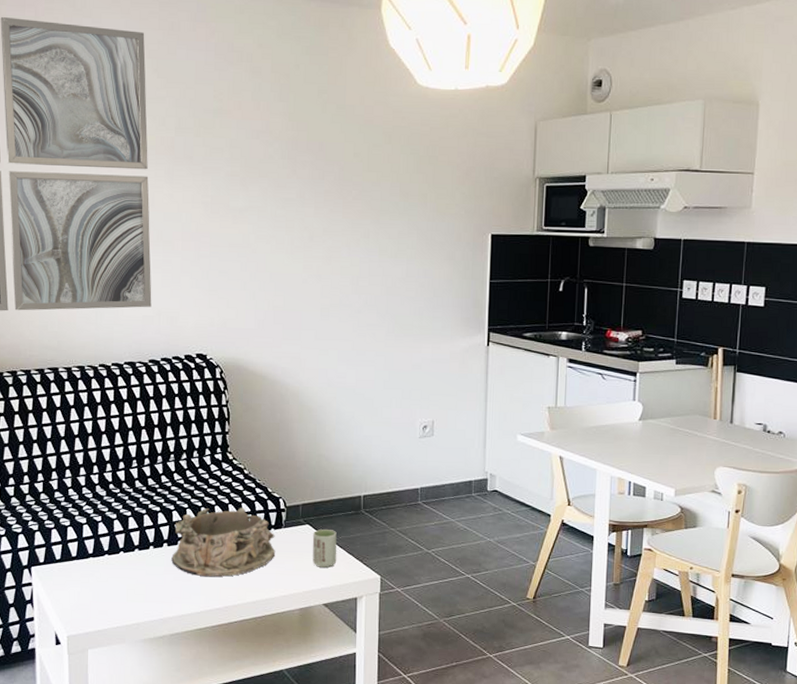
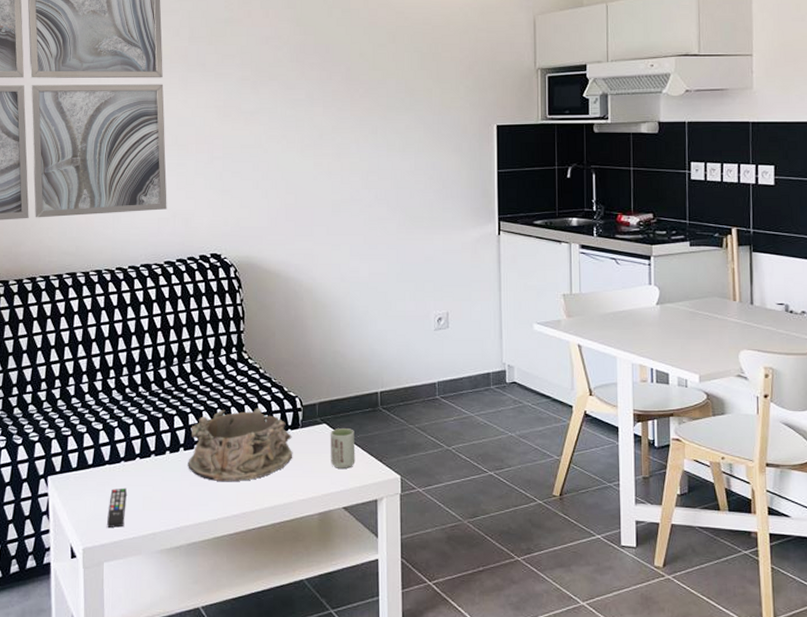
remote control: none [91,580,111,617] -> present [107,487,127,527]

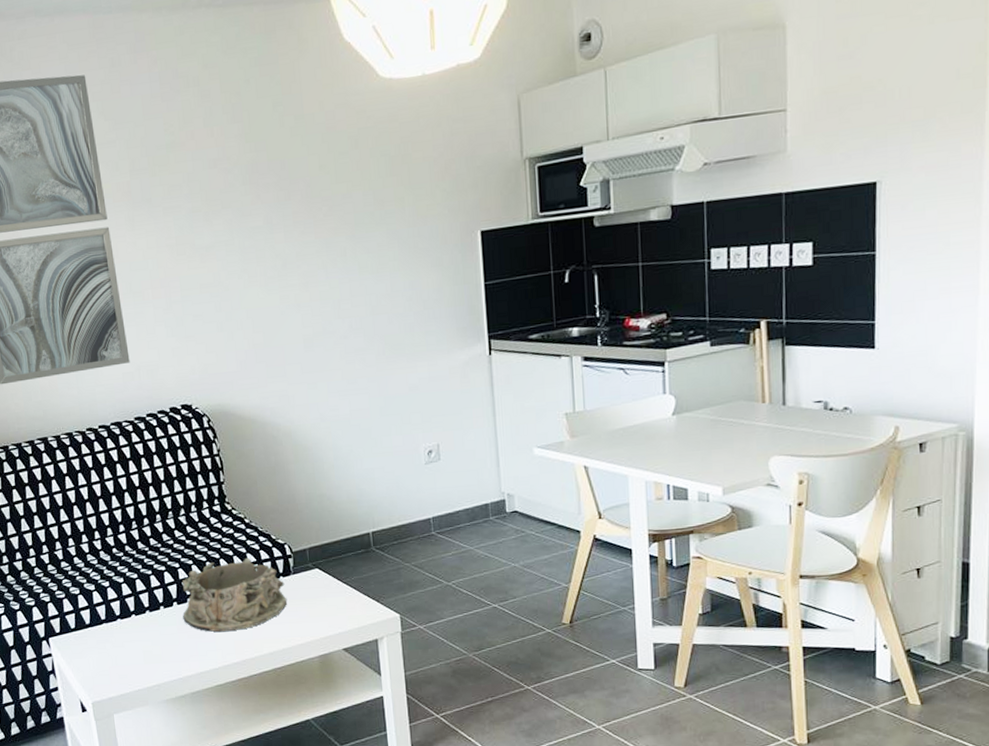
remote control: present [107,487,127,527] -> none [111,644,129,682]
cup: present [330,428,356,468] -> none [323,571,352,612]

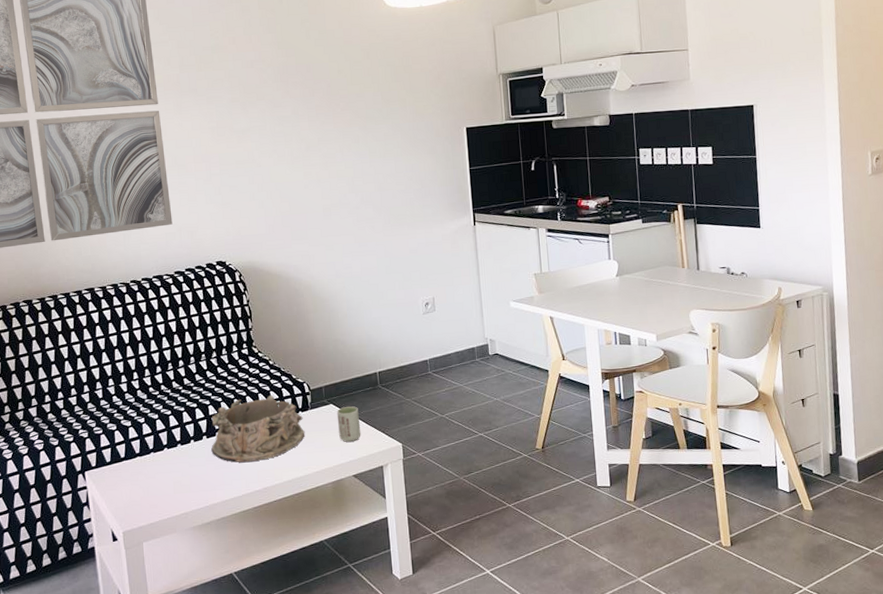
cup: none [323,571,352,612] -> present [336,406,361,442]

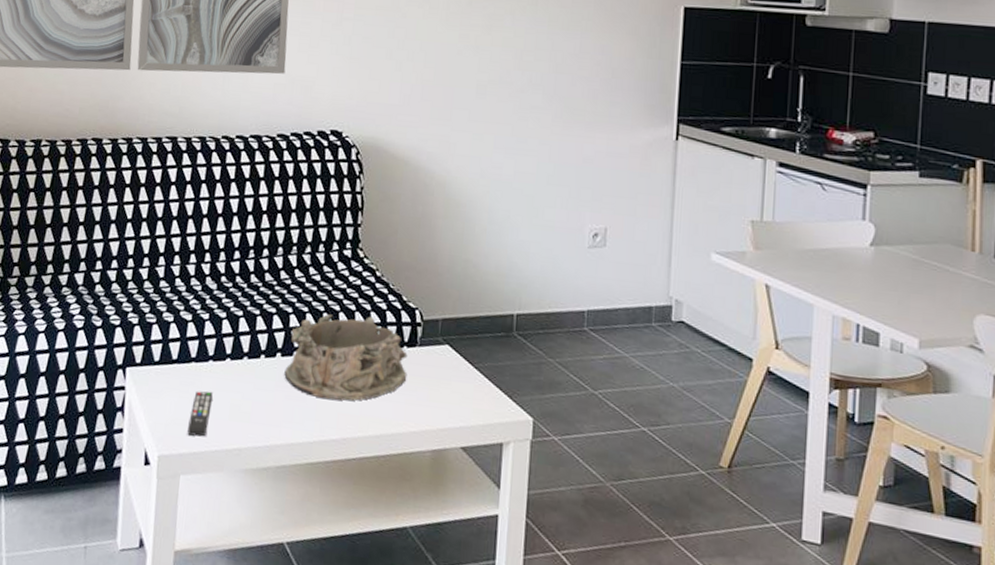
remote control: none [142,475,159,512] -> present [187,391,213,437]
cup: present [336,406,361,442] -> none [451,352,482,402]

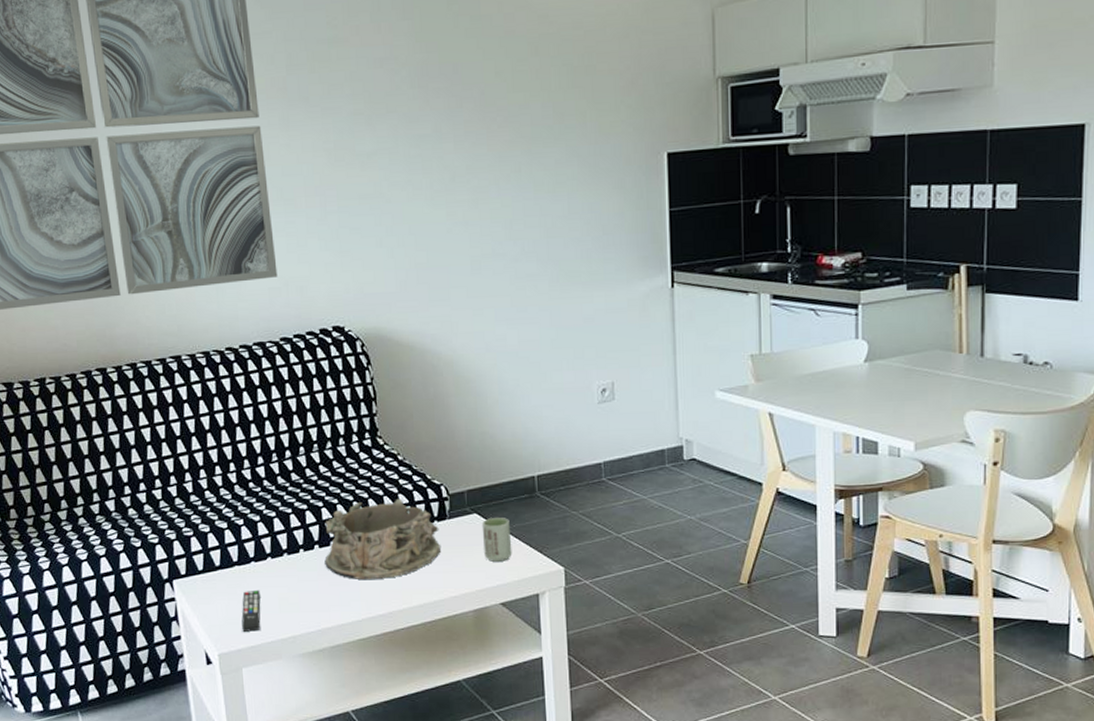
cup: none [451,352,482,402] -> present [481,518,512,562]

